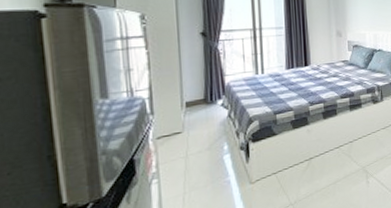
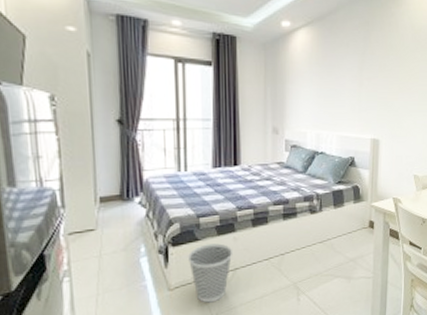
wastebasket: none [266,136,308,193] -> present [187,243,233,303]

